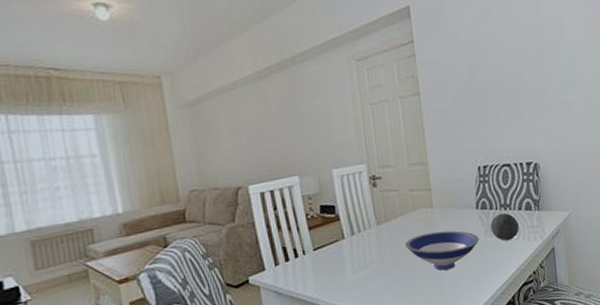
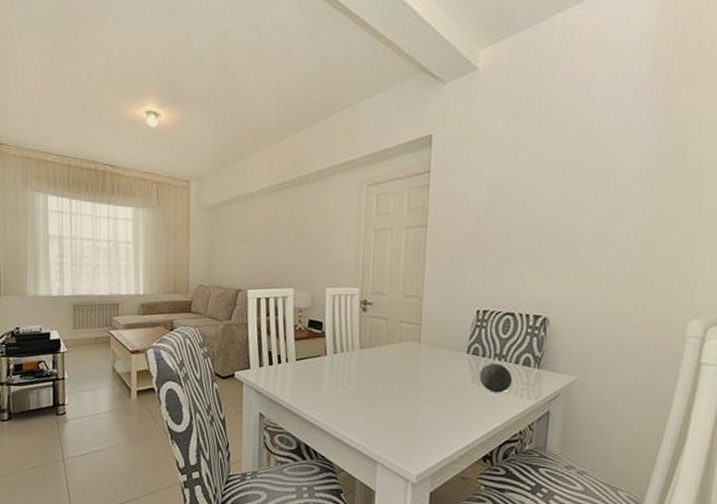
bowl: present [405,230,479,271] -> none [384,367,465,409]

